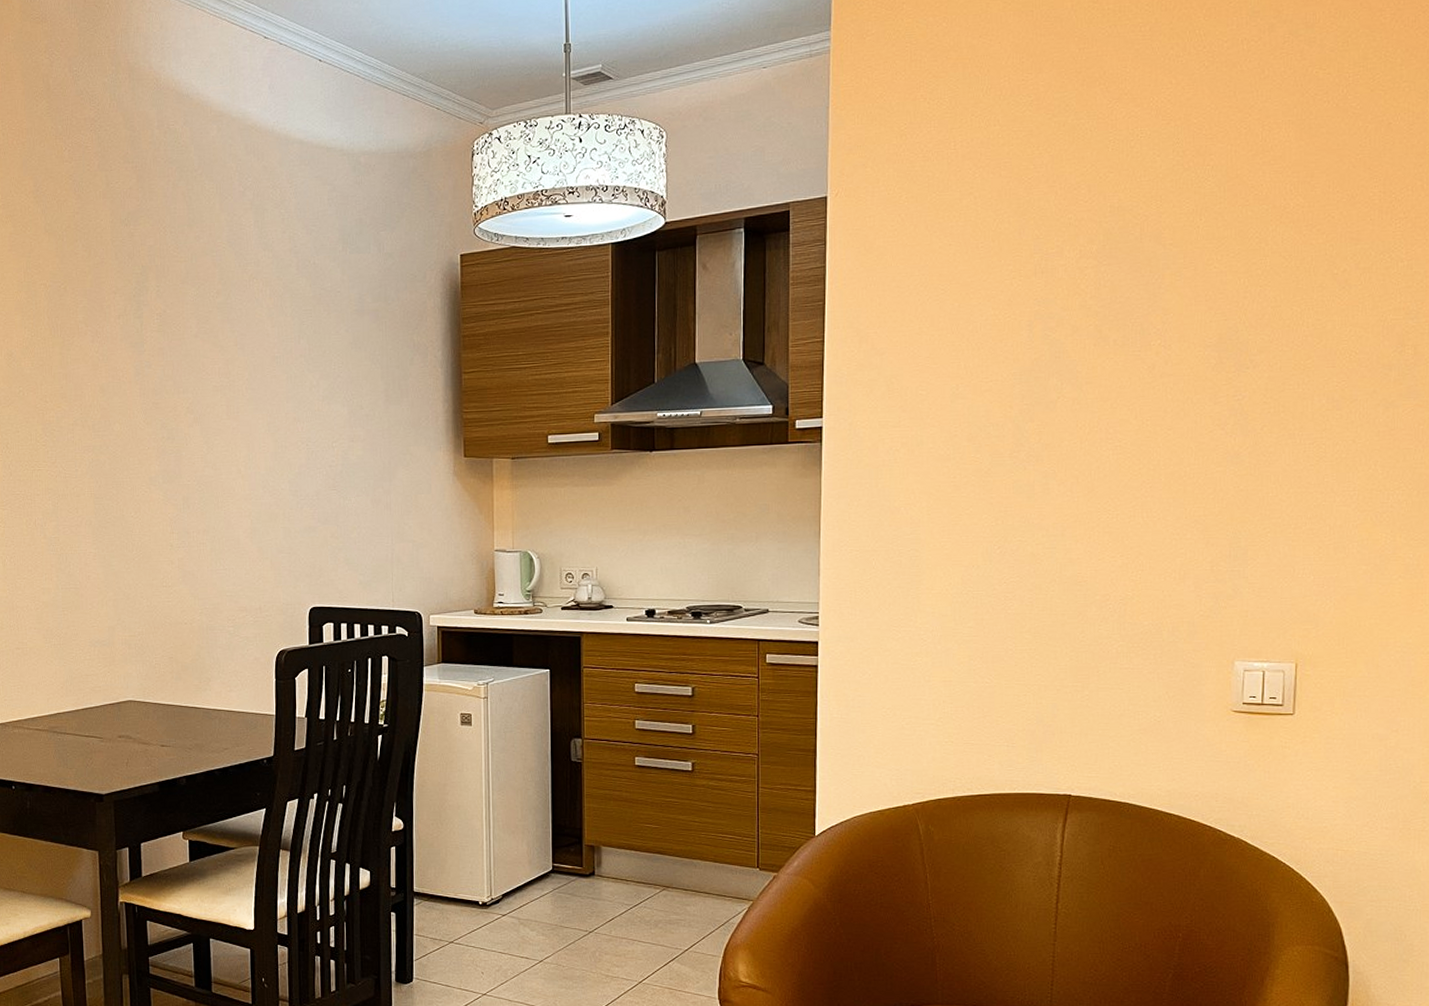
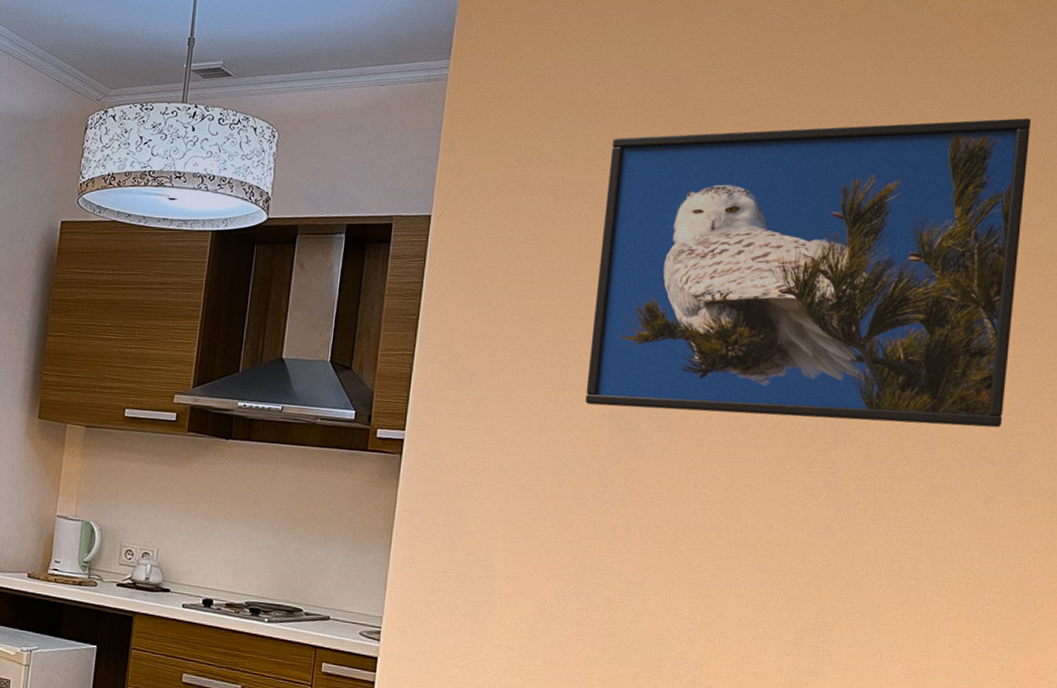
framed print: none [994,12,1413,367] -> present [585,118,1031,428]

